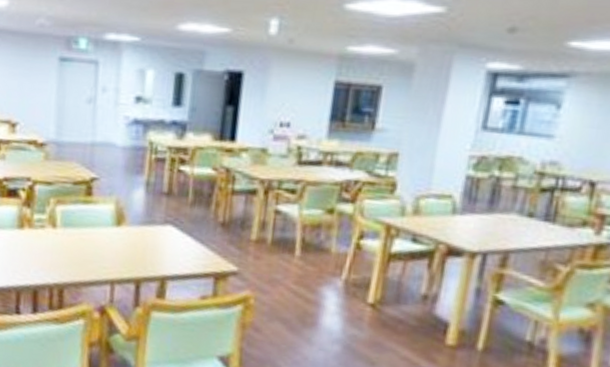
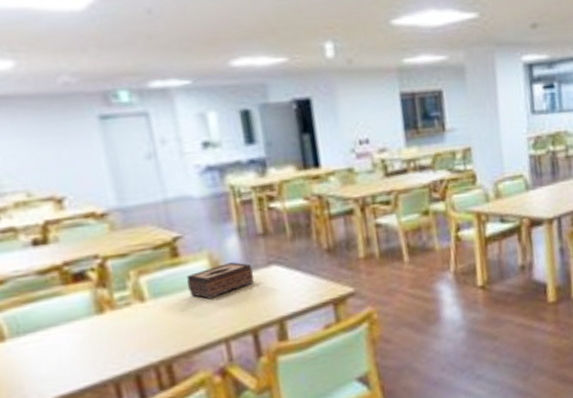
tissue box: none [92,212,151,242] -> present [186,262,255,300]

